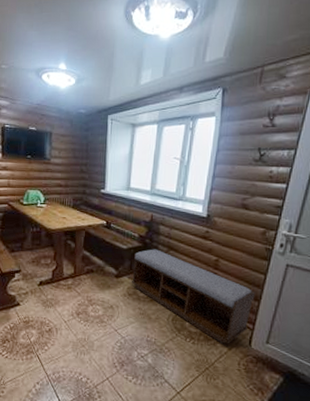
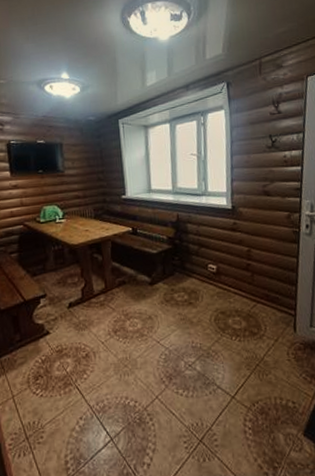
bench: present [131,249,256,345] -> none [165,249,292,337]

